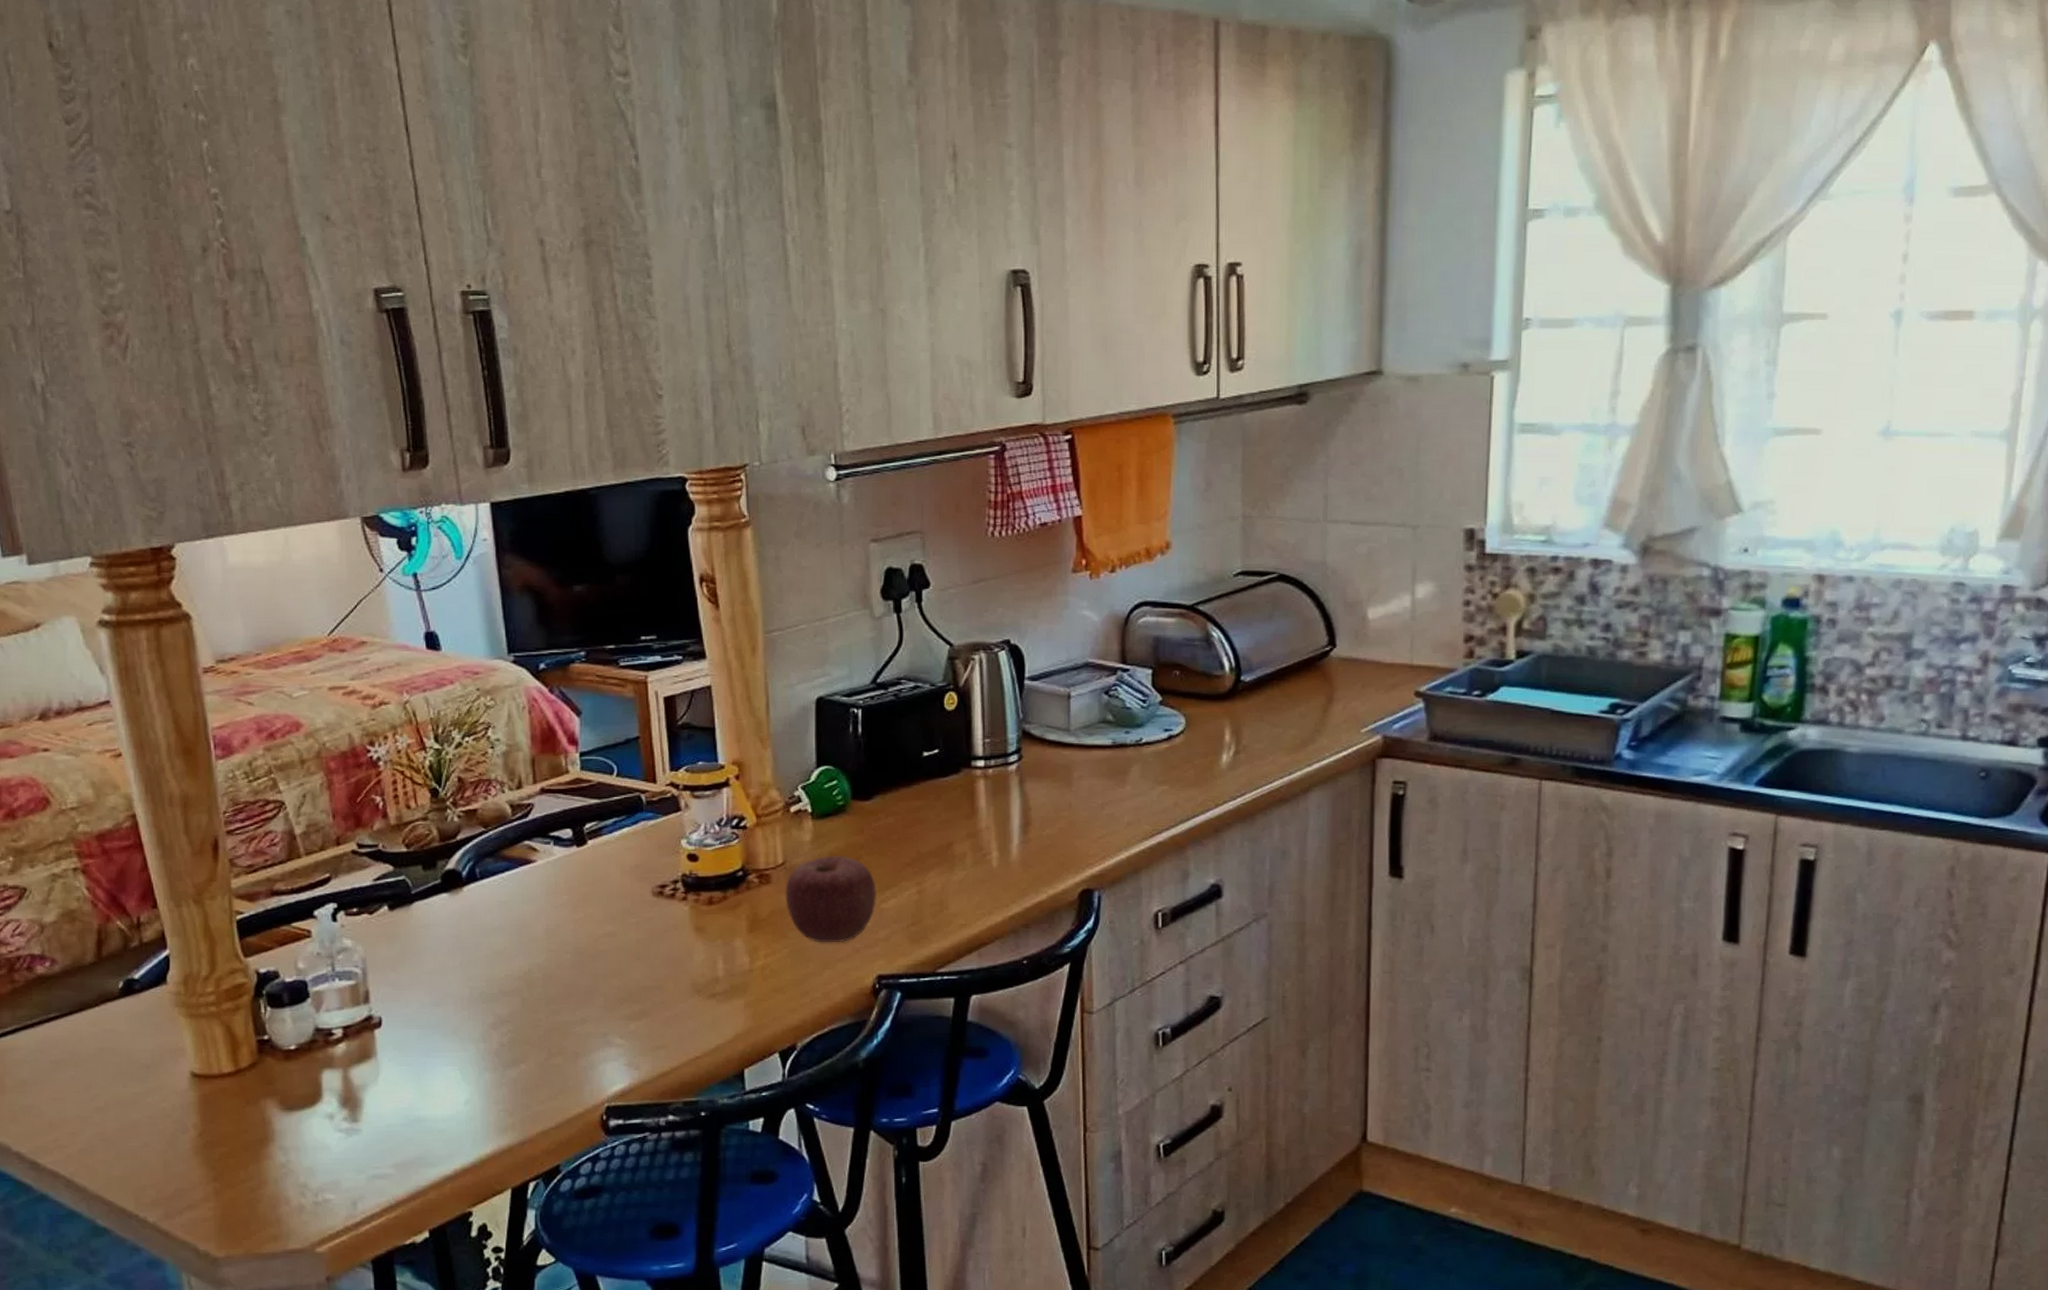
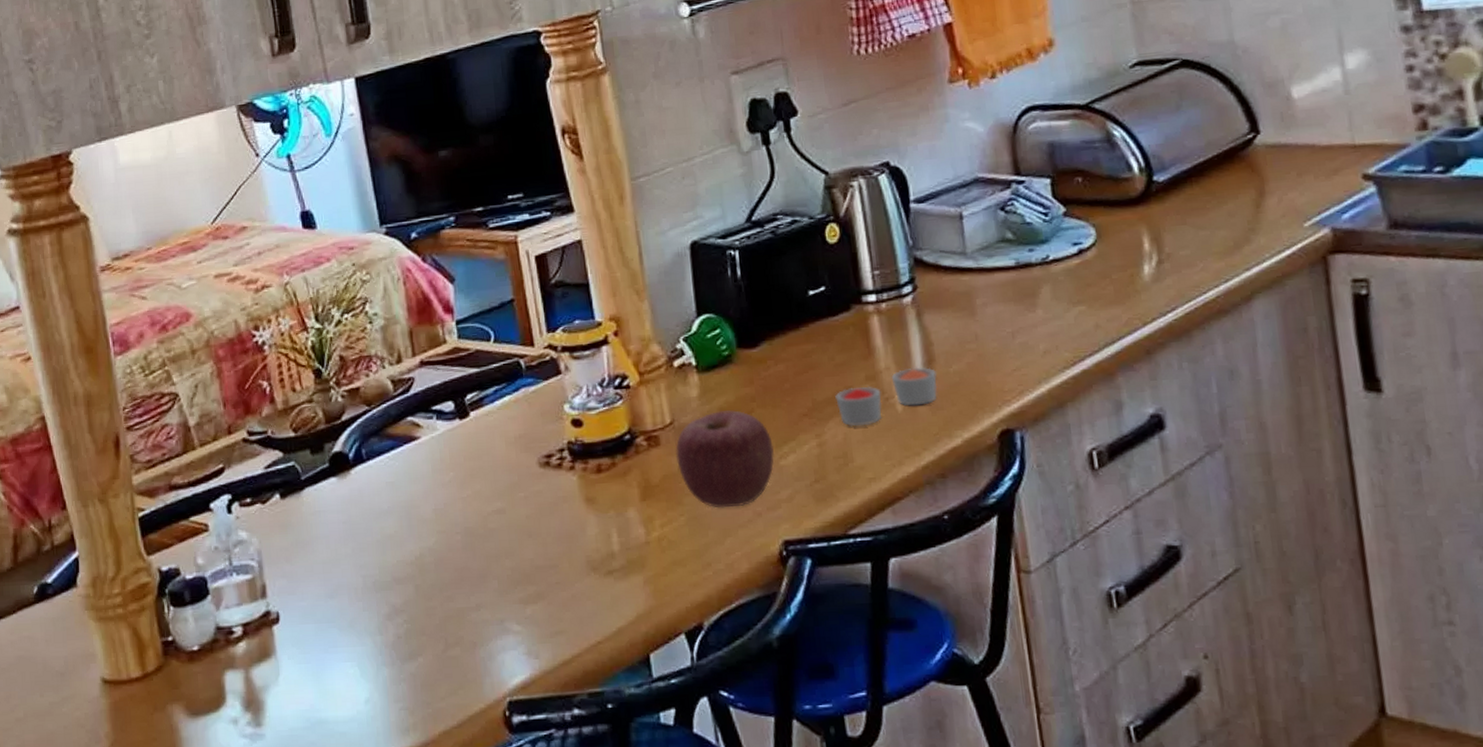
candle: none [938,828,1031,878] -> present [835,367,938,427]

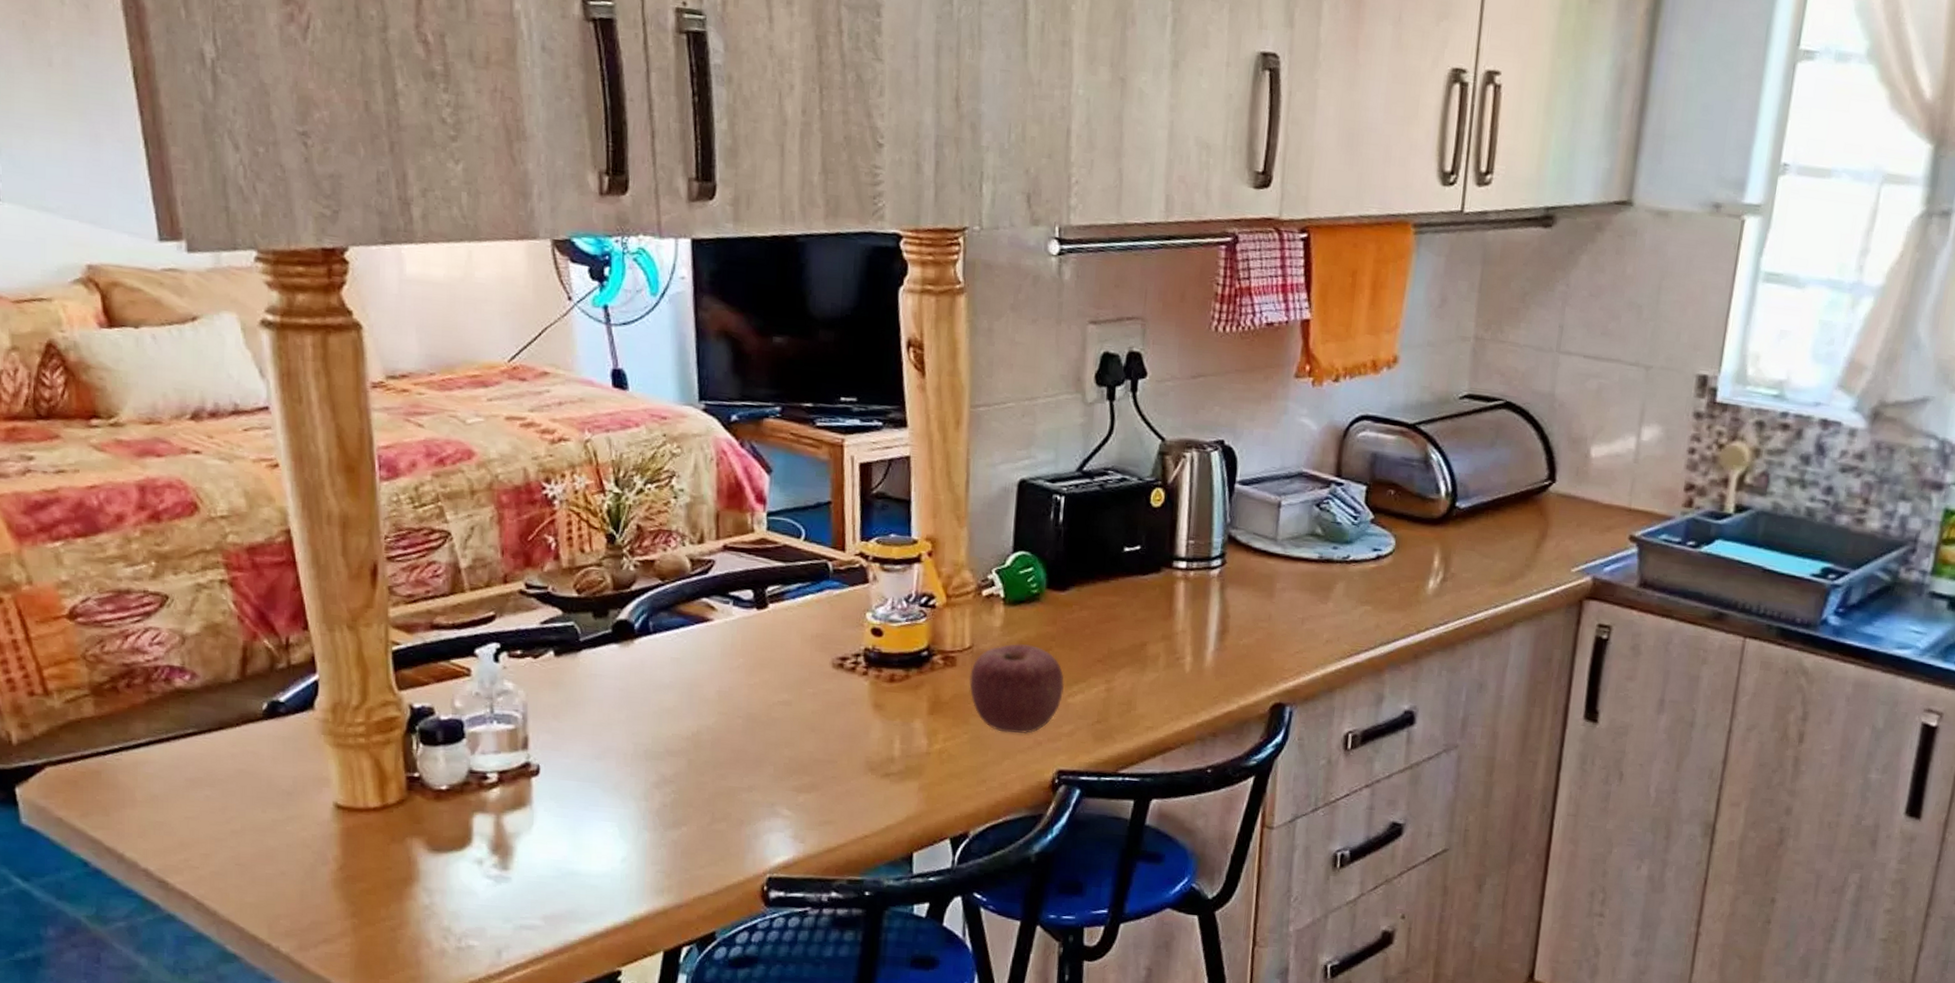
candle: present [835,367,938,427] -> none [1130,634,1227,680]

